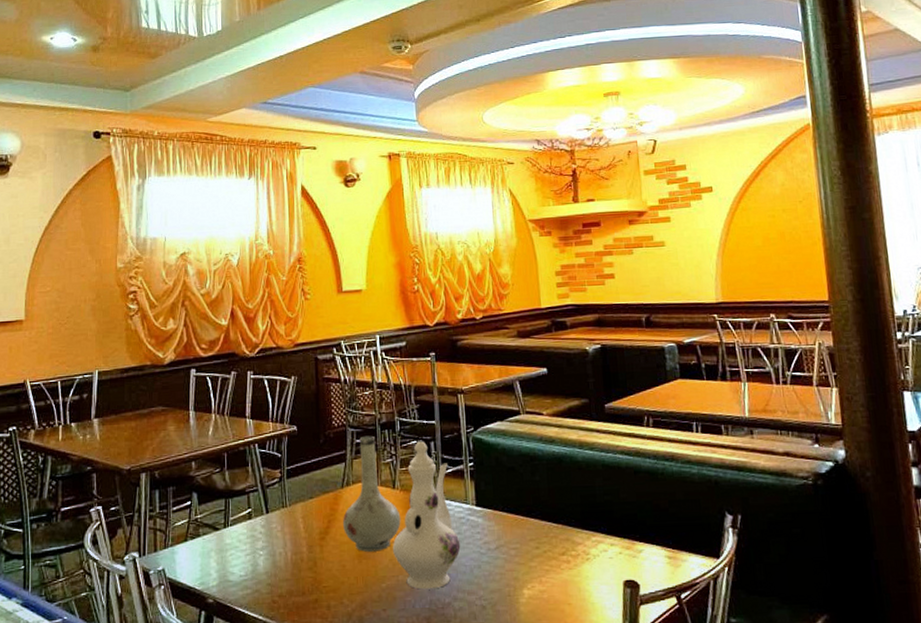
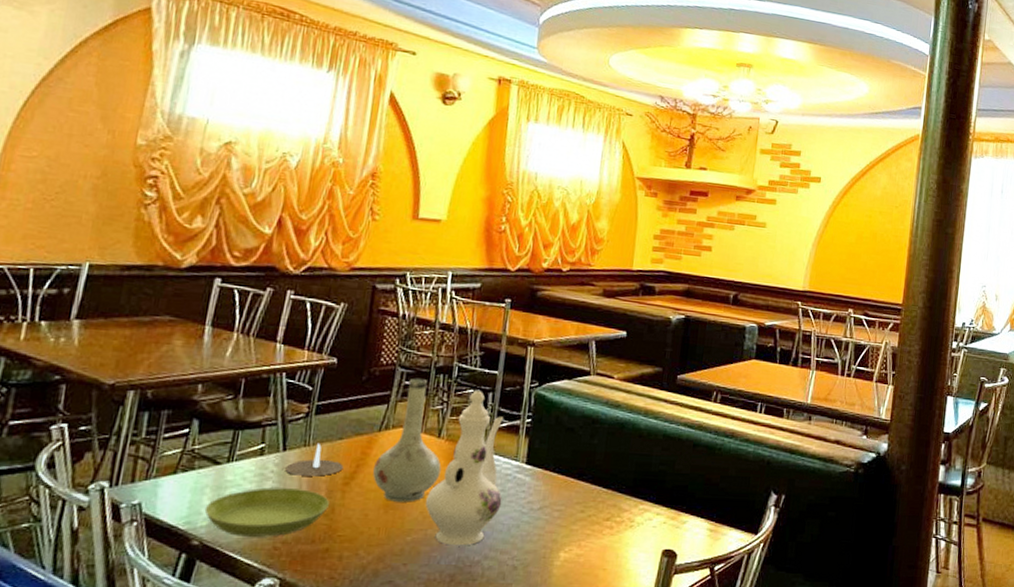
saucer: none [213,546,311,593] -> present [204,487,329,537]
candle: none [271,503,318,534] -> present [285,442,344,476]

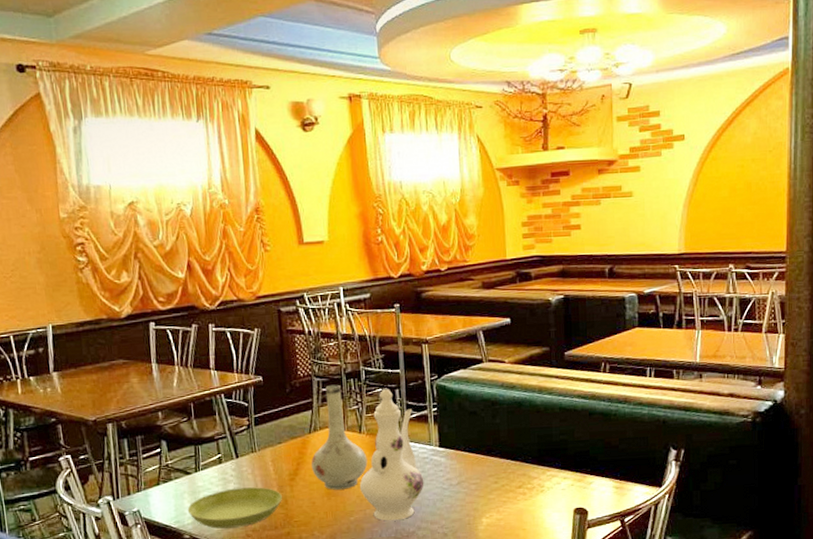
candle: present [285,442,344,476] -> none [241,448,287,477]

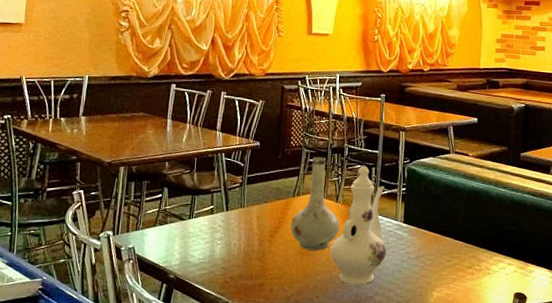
saucer: present [187,487,282,529] -> none [176,237,261,274]

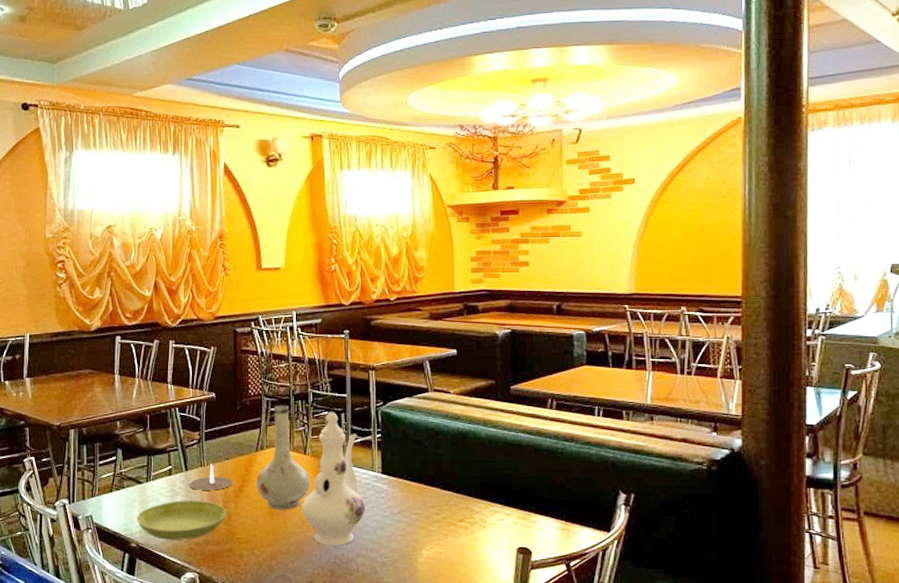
saucer: none [176,237,261,274] -> present [136,501,226,540]
candle: none [229,205,269,230] -> present [189,463,233,490]

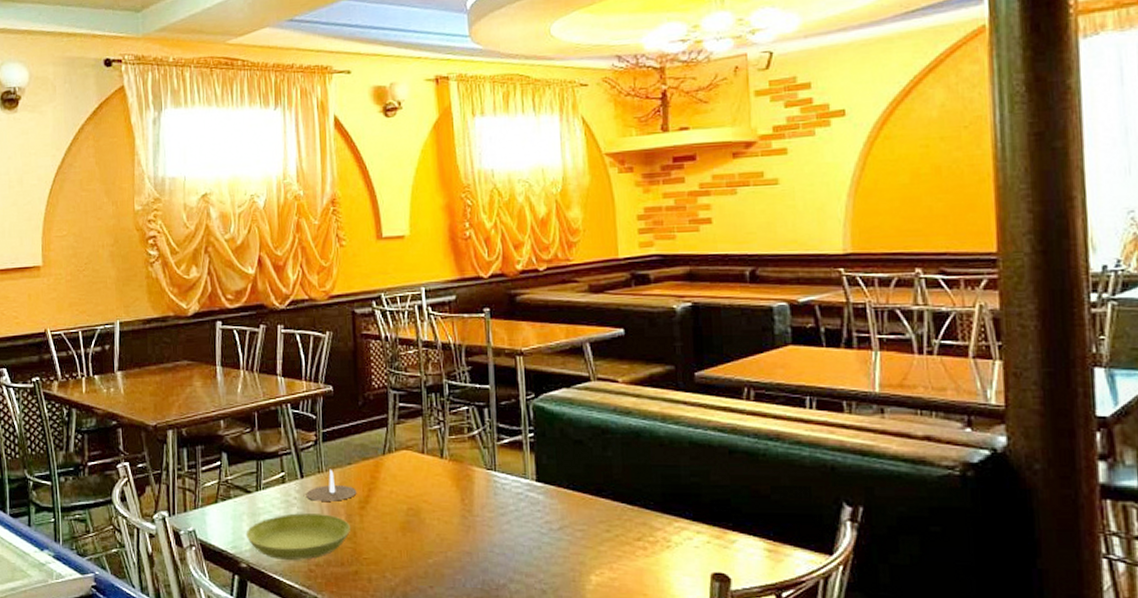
vase: present [257,405,311,510] -> none [385,399,450,525]
ewer: present [302,412,365,546] -> none [441,407,518,569]

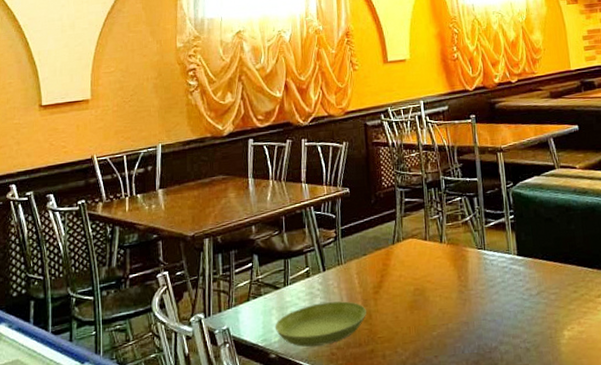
candle: present [306,469,357,501] -> none [328,260,372,290]

